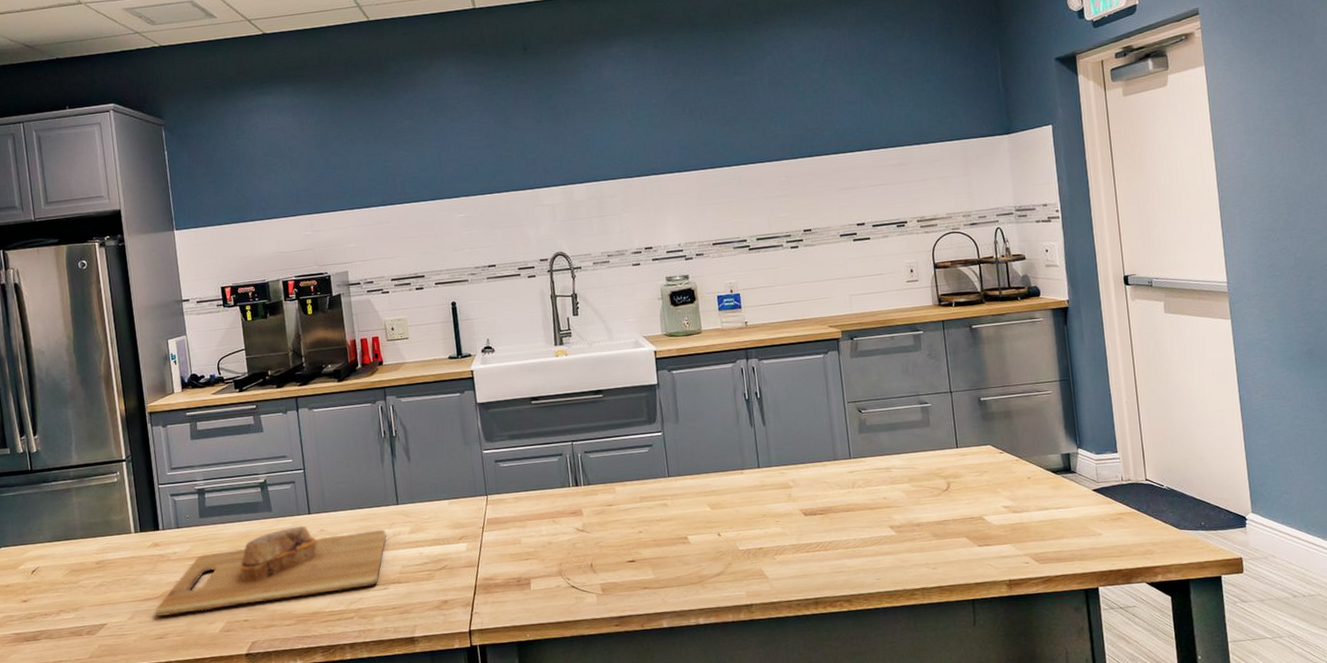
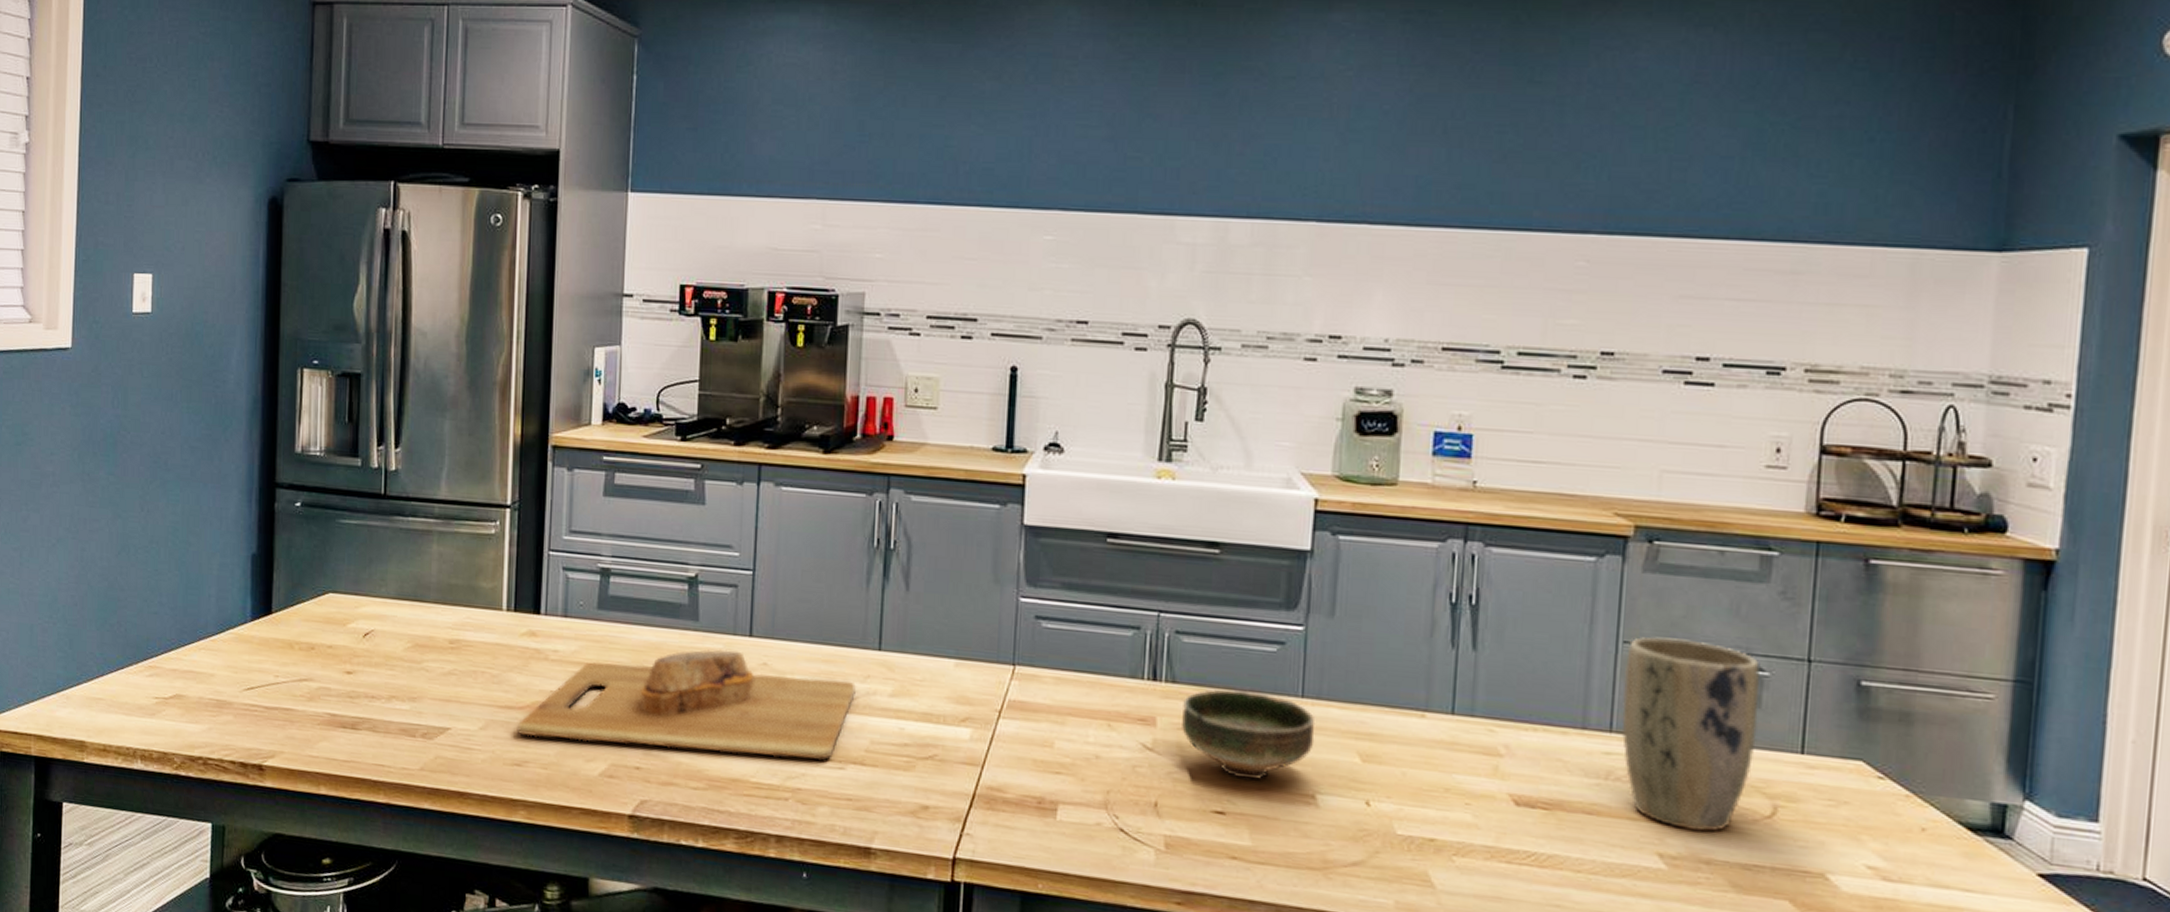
bowl: none [597,479,681,537] -> present [1182,688,1316,780]
plant pot: none [850,393,931,509] -> present [1622,636,1760,832]

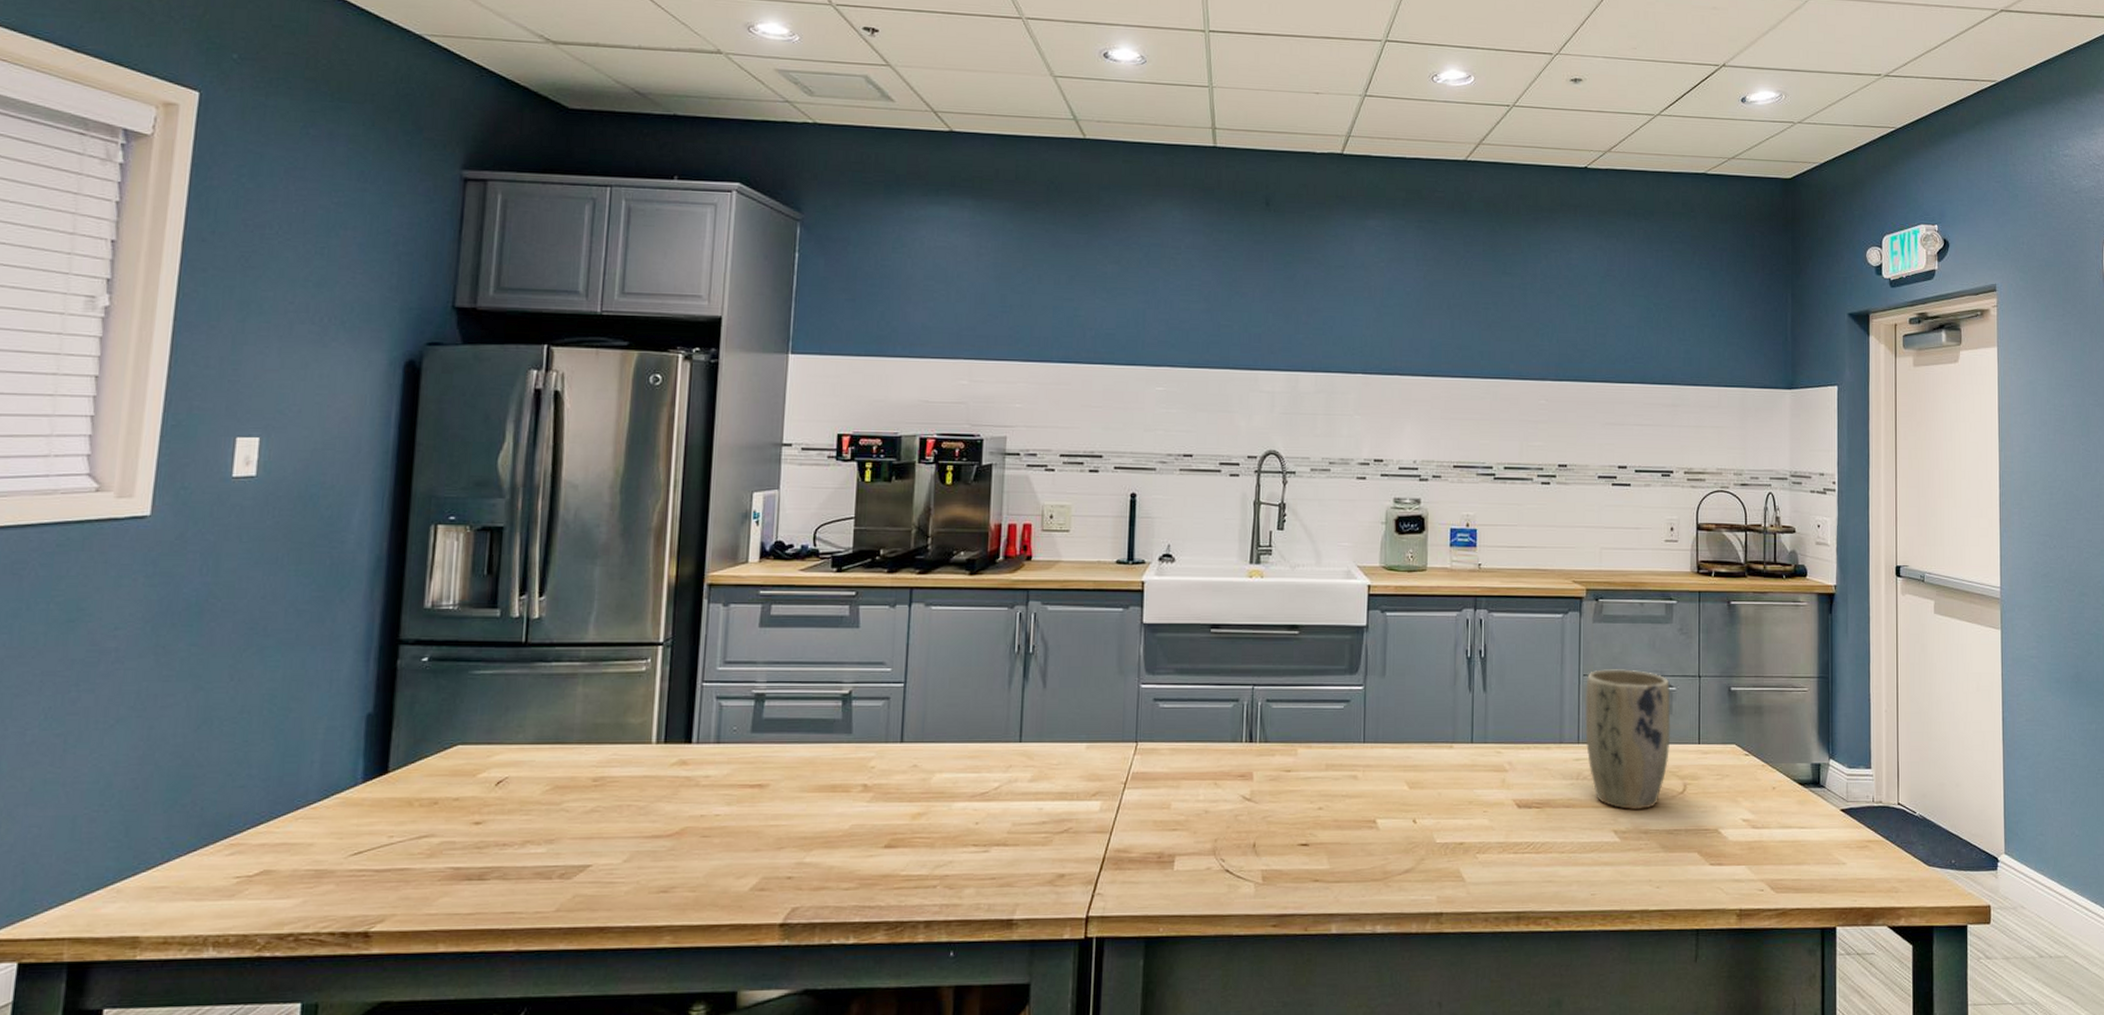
cutting board: present [517,649,856,760] -> none [664,757,999,862]
bowl: present [1182,688,1316,780] -> none [1273,742,1374,815]

